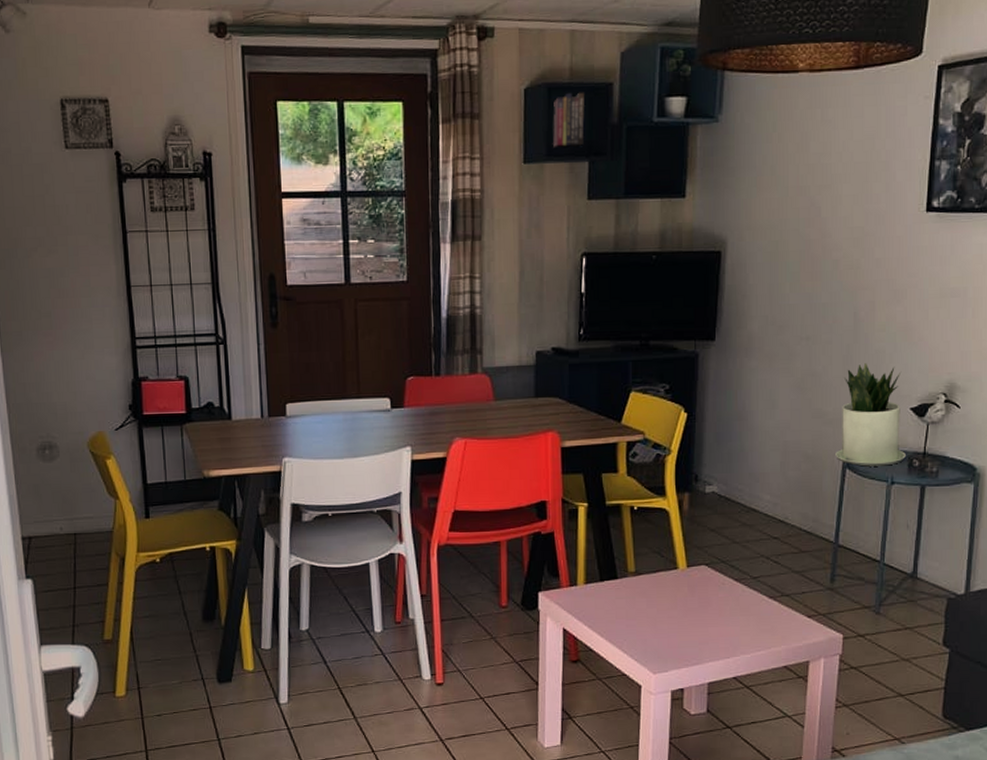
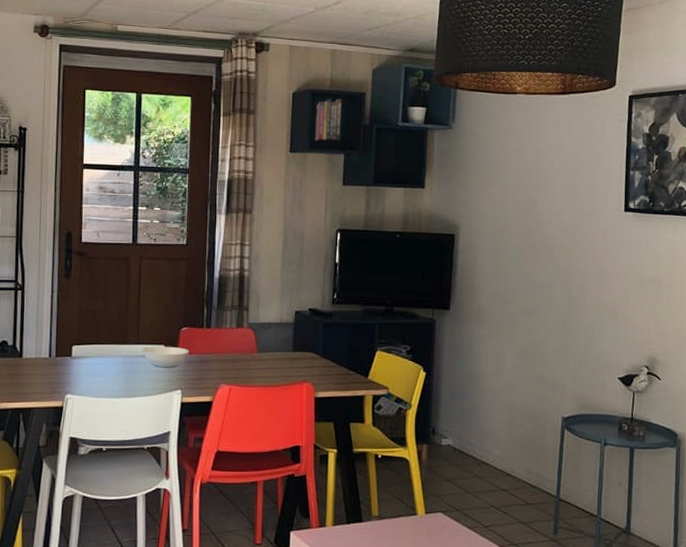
bowl: none [365,398,418,423] -> present [143,346,190,368]
planter: present [835,363,906,467] -> none [555,336,616,429]

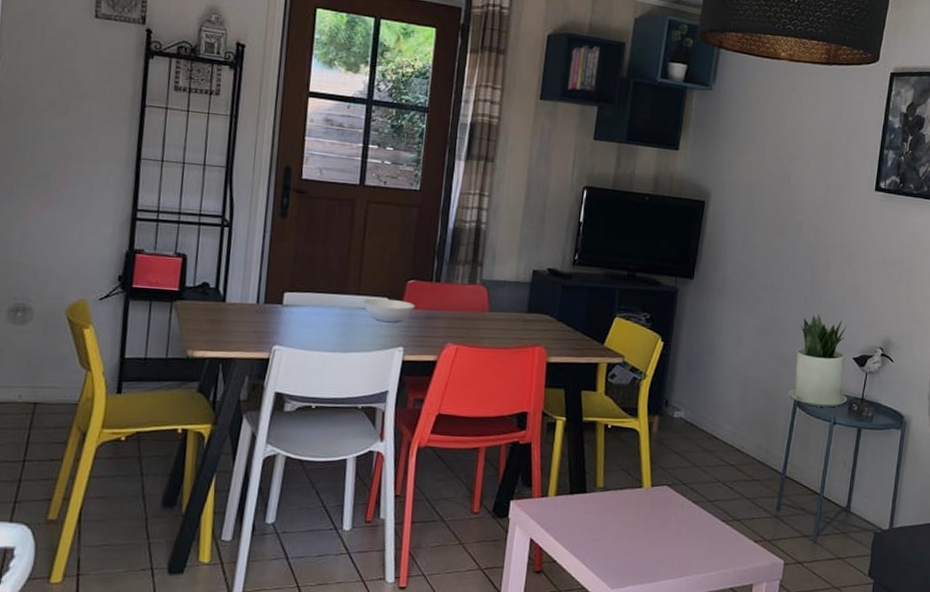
planter: none [555,336,616,429] -> present [788,314,848,408]

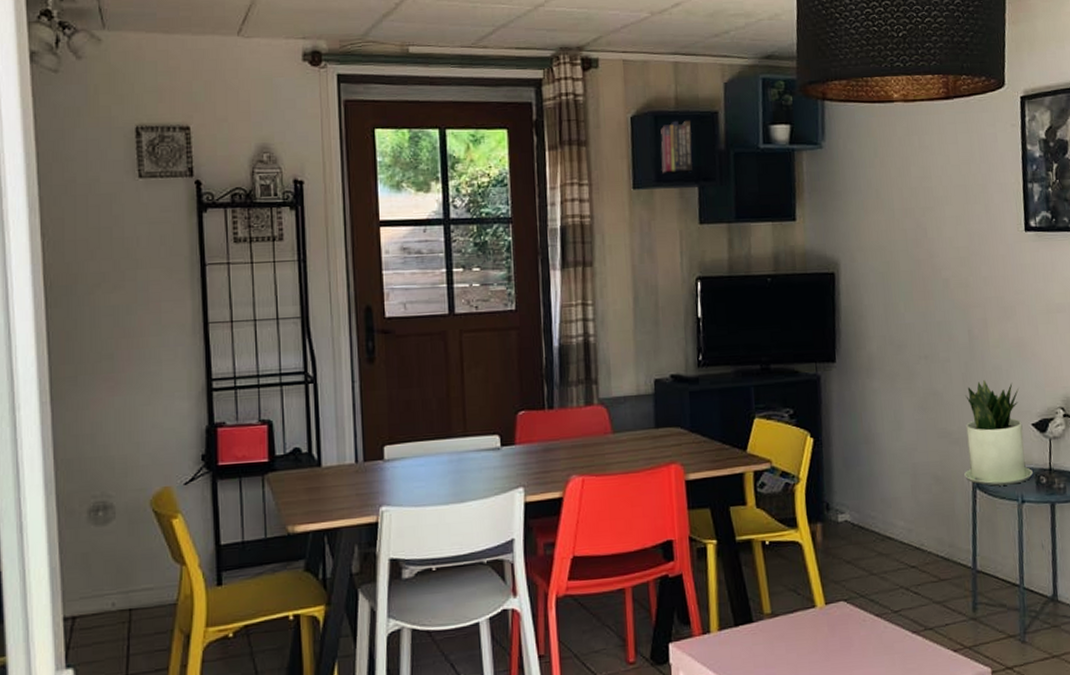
bowl: present [363,298,416,323] -> none [472,435,530,463]

